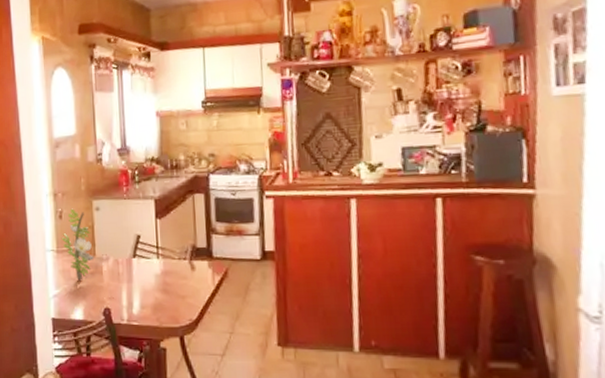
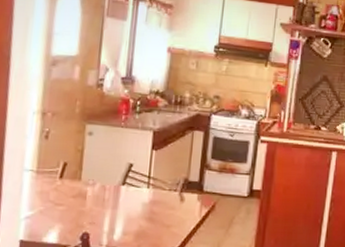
flower: present [61,208,95,279] -> none [44,130,80,202]

